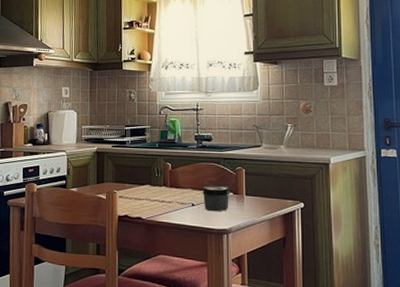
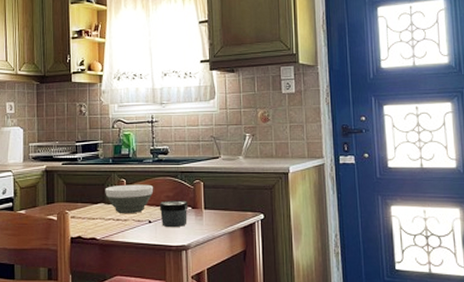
bowl: none [151,168,198,197] -> present [105,184,154,214]

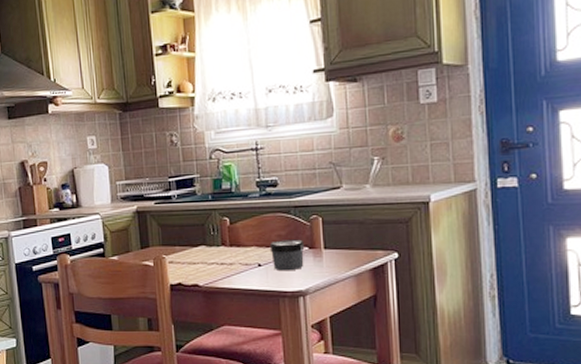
bowl: present [105,184,154,214] -> none [205,222,263,258]

